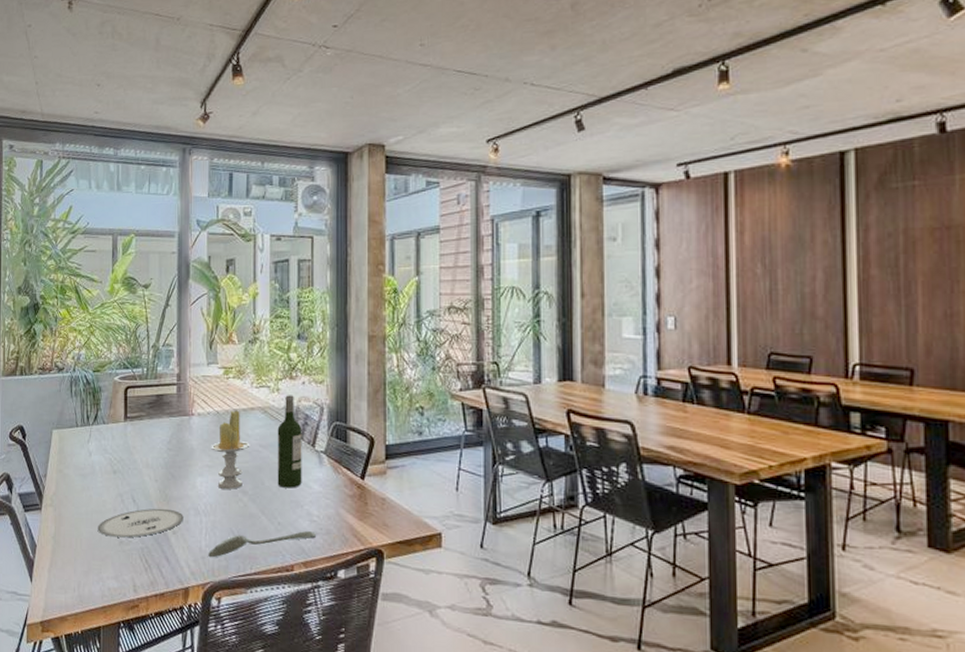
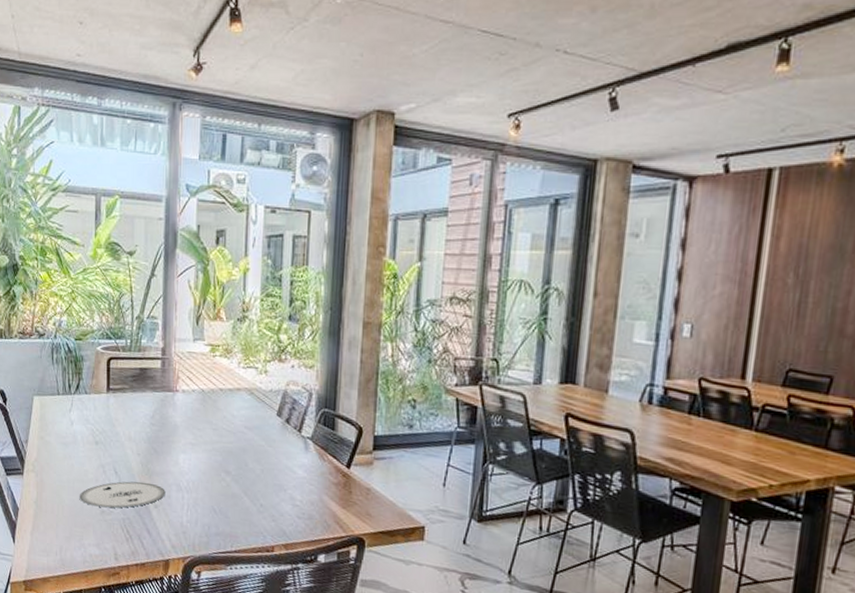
spoon: present [208,531,317,558] -> none [189,513,299,533]
candle: present [211,410,250,489] -> none [195,389,235,469]
wine bottle: present [277,395,302,488] -> none [261,377,289,472]

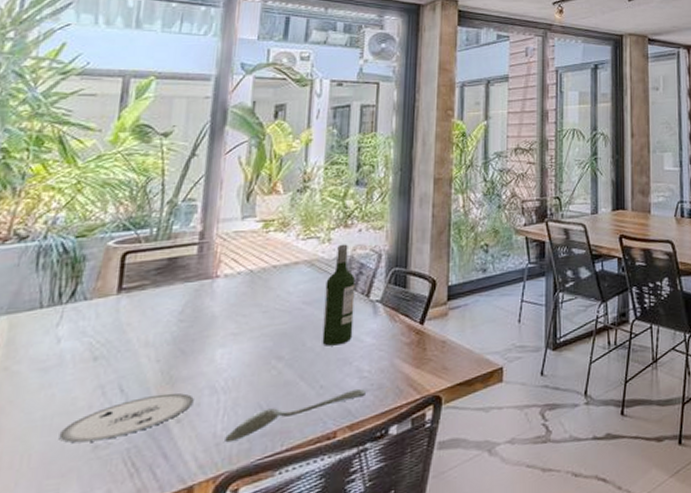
spoon: none [189,513,299,533] -> present [225,389,367,443]
wine bottle: none [261,377,289,472] -> present [322,244,356,346]

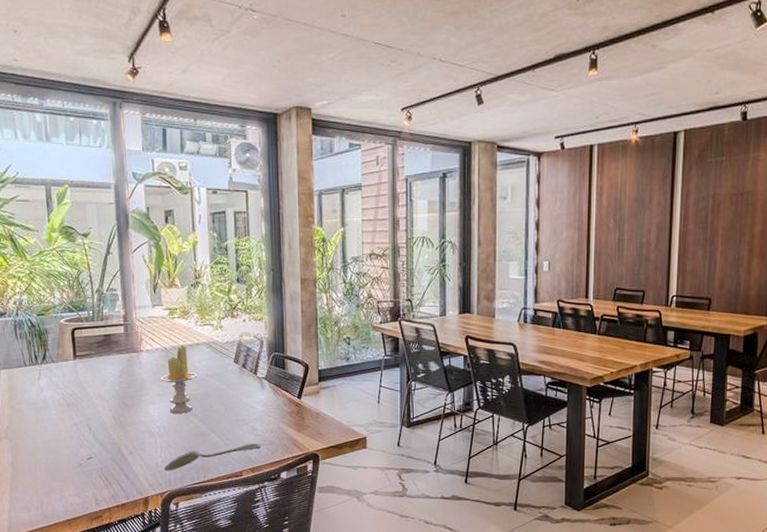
plate: present [59,393,194,444] -> none [55,433,139,461]
candle: none [239,266,291,358] -> present [161,346,198,413]
wine bottle: present [322,244,356,346] -> none [222,331,247,410]

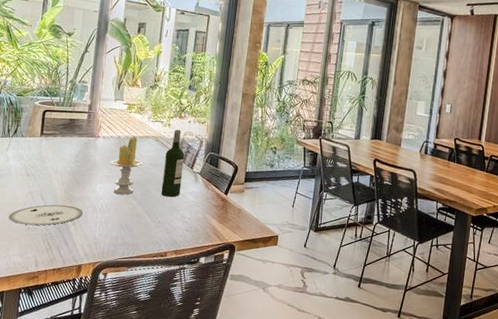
plate: none [55,433,139,461] -> present [8,204,83,226]
spoon: present [164,443,262,471] -> none [100,228,187,244]
wine bottle: none [222,331,247,410] -> present [161,129,185,197]

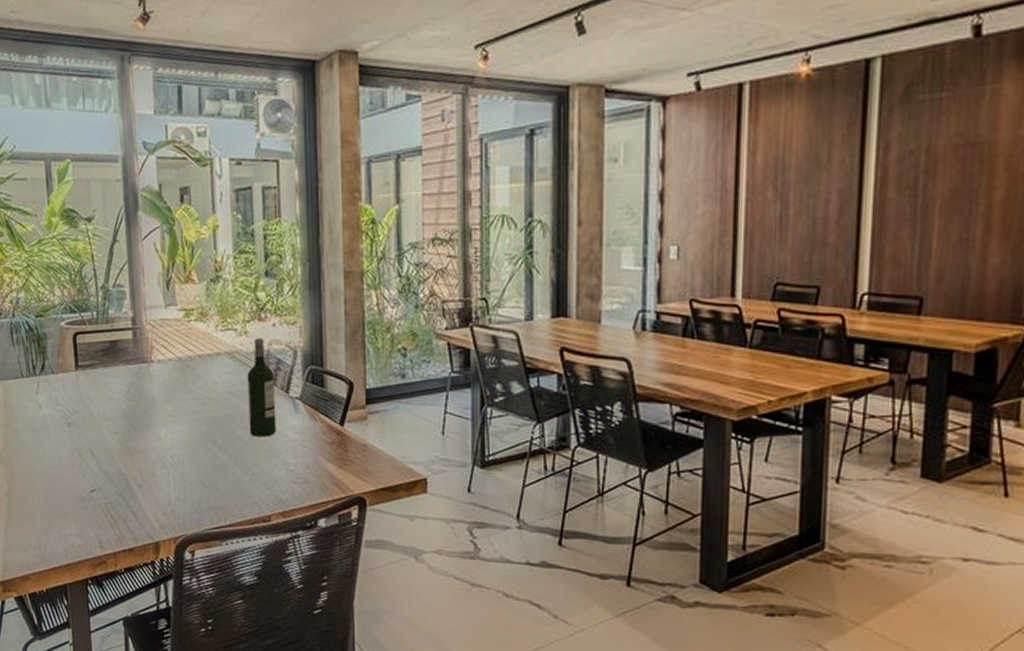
plate: present [8,204,83,226] -> none [55,461,149,494]
candle: present [111,136,143,195] -> none [174,355,218,440]

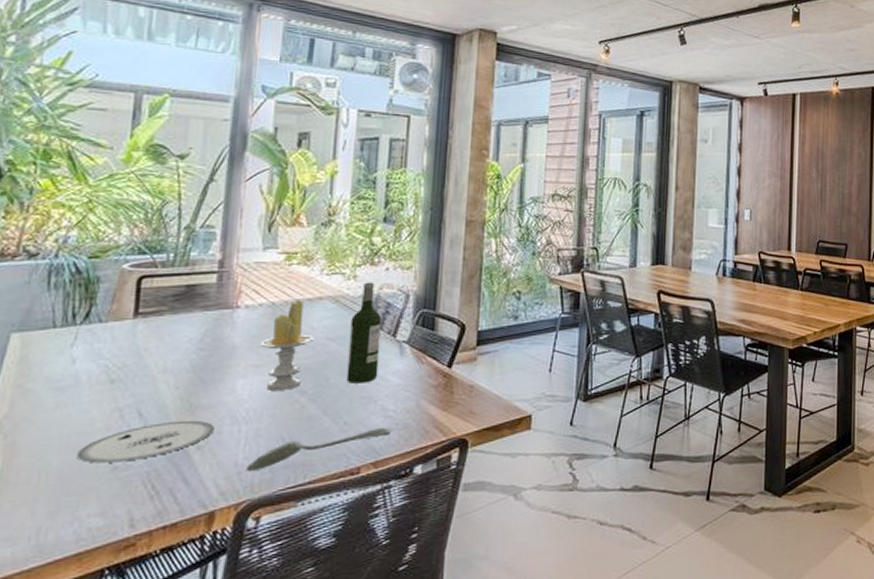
plate: none [55,461,149,494] -> present [77,420,215,463]
candle: none [174,355,218,440] -> present [260,300,314,390]
spoon: none [178,481,295,511] -> present [246,428,392,472]

